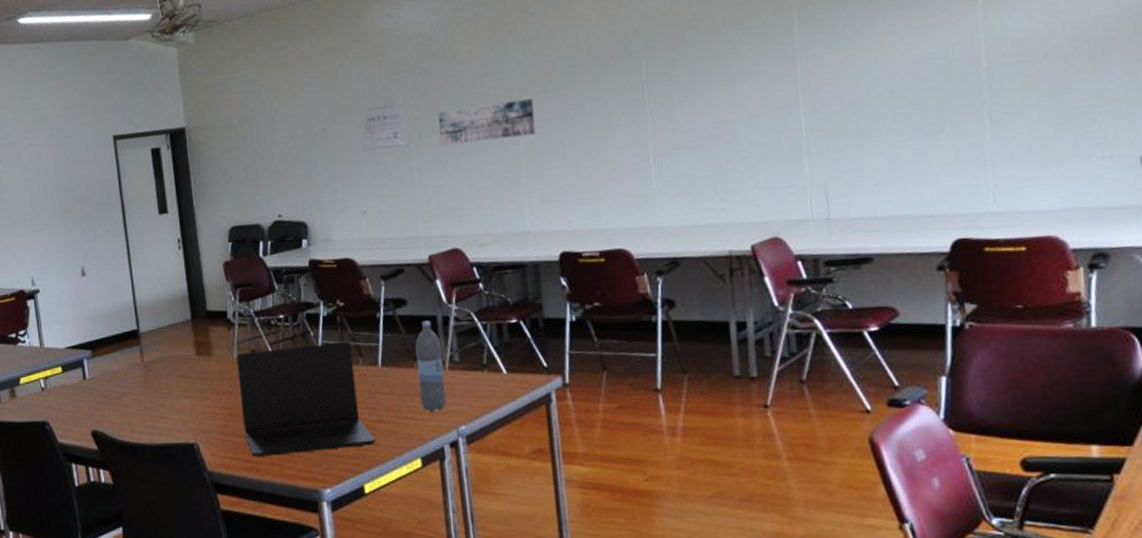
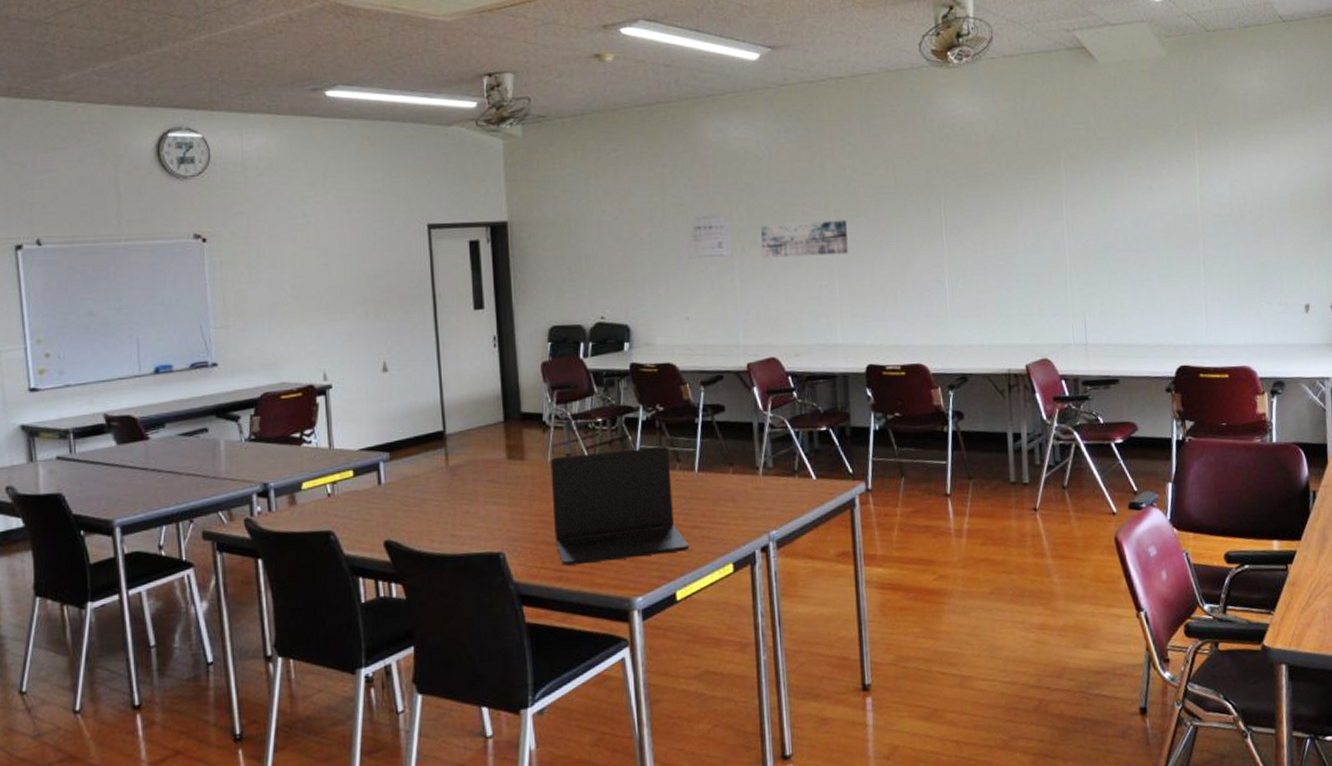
water bottle: present [415,320,447,412] -> none [731,427,759,518]

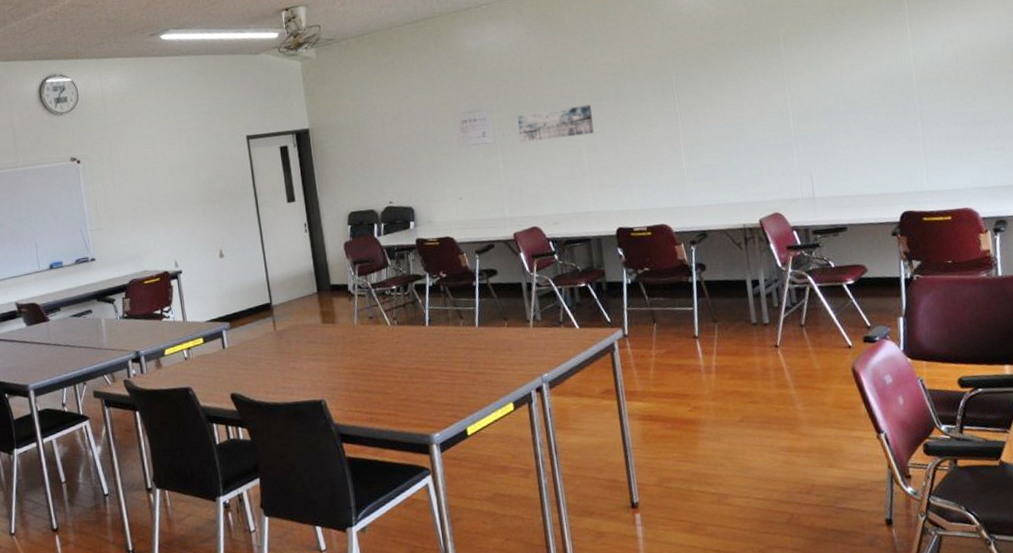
laptop: present [550,446,690,566] -> none [356,306,476,409]

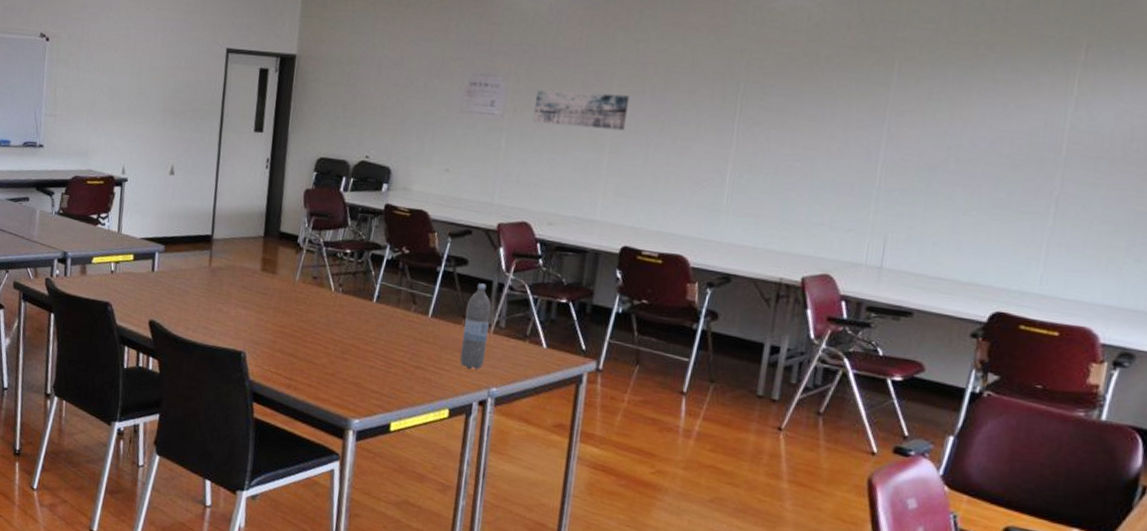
water bottle: none [505,287,532,364] -> present [460,283,492,370]

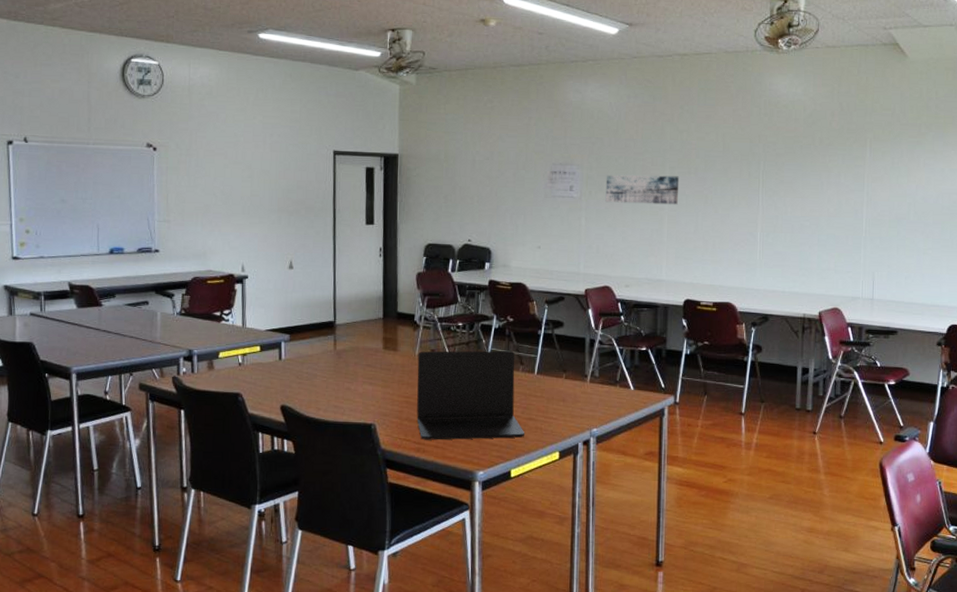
laptop: none [290,277,411,387] -> present [416,350,525,440]
water bottle: present [460,283,492,370] -> none [564,341,587,415]

